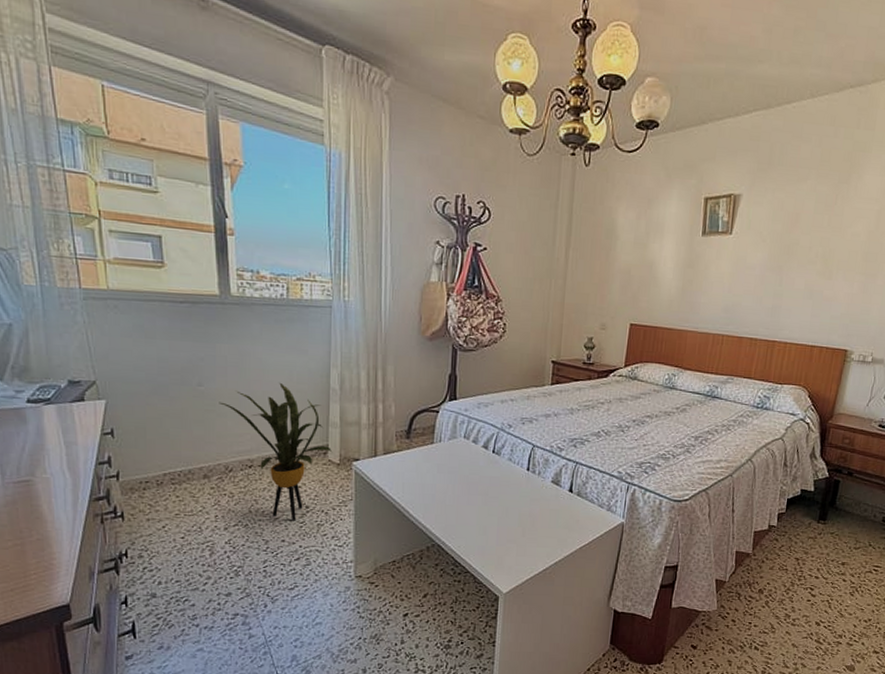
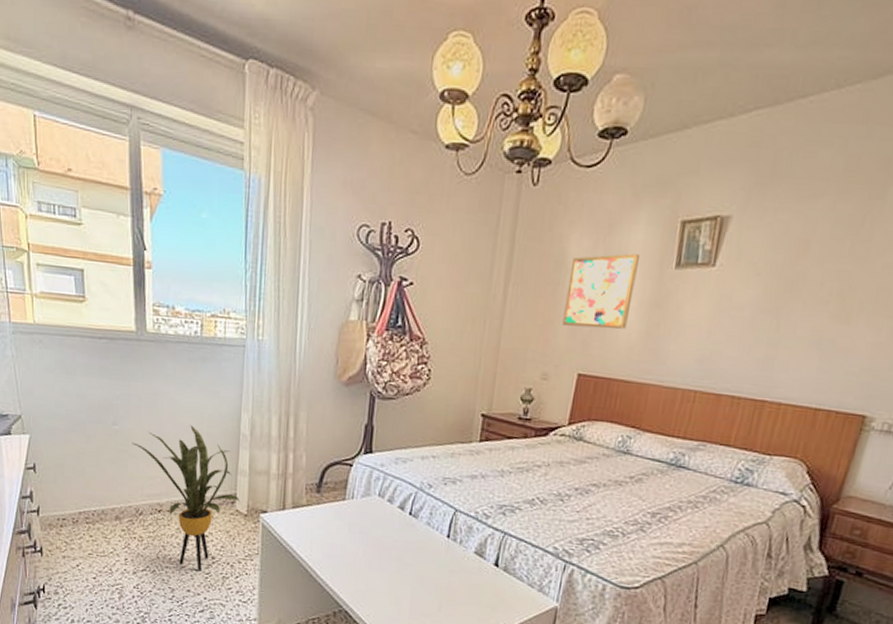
wall art: none [615,224,675,286] -> present [562,254,641,329]

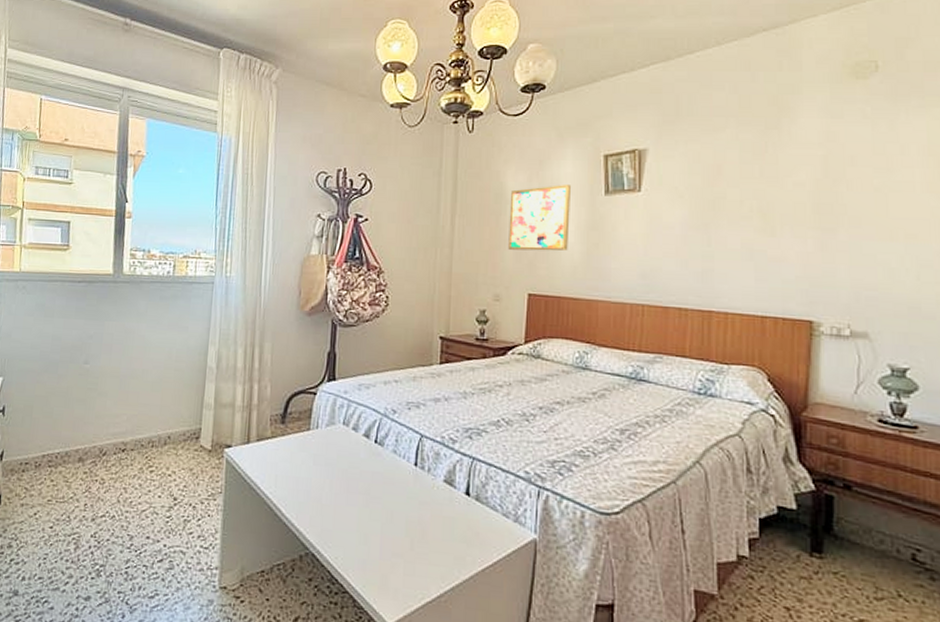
house plant: present [132,424,241,571] -> none [101,360,205,515]

